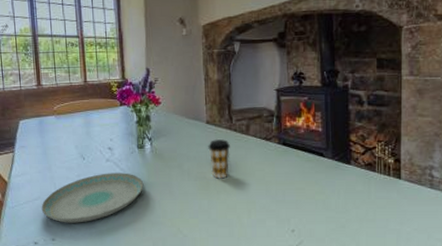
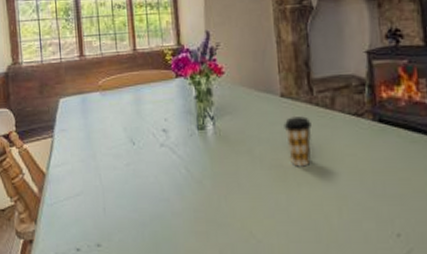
plate: present [41,173,144,223] -> none [84,160,206,225]

